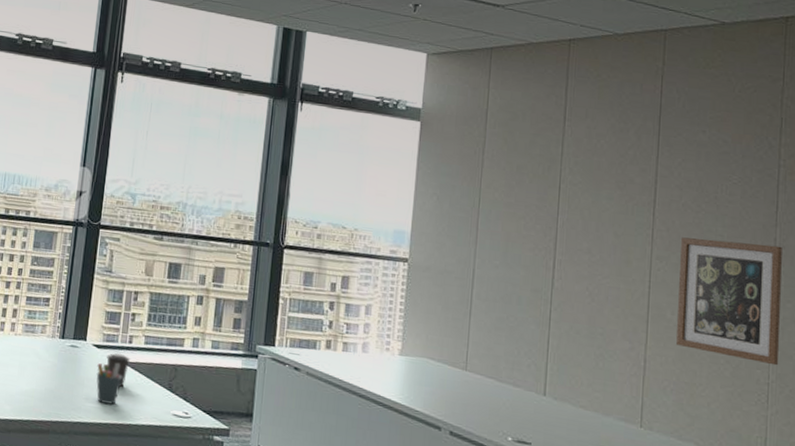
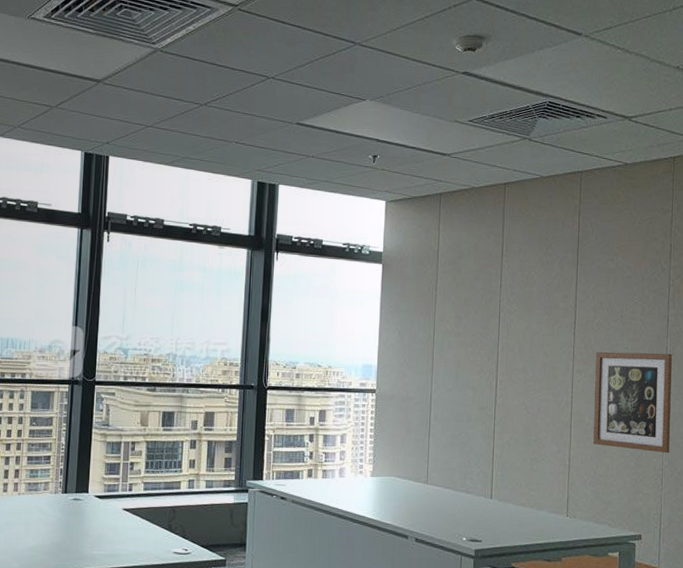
pen holder: present [96,362,122,405] -> none [100,511,124,551]
coffee cup: present [107,353,130,387] -> none [109,502,131,533]

